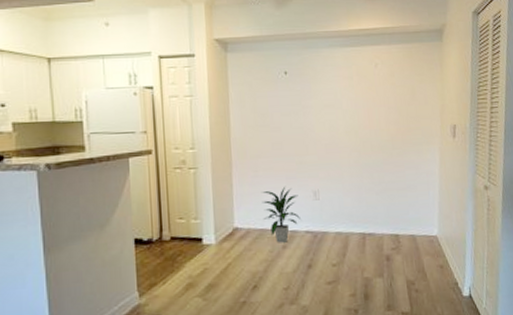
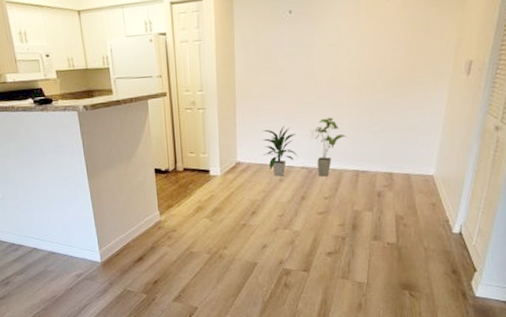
house plant: none [317,178,350,242] -> present [315,117,347,177]

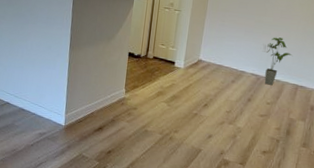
indoor plant: present [262,125,297,177] -> none [221,36,252,79]

